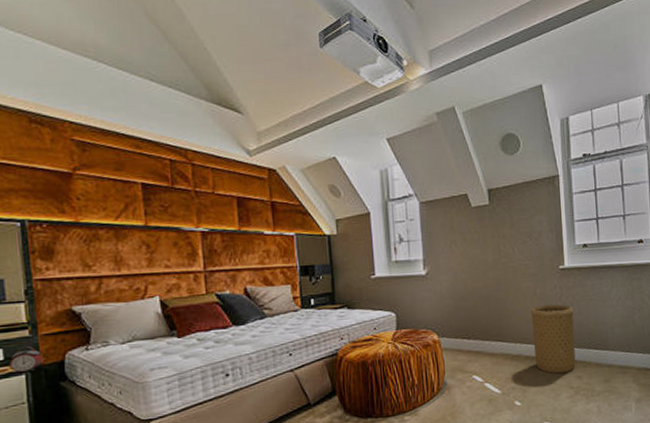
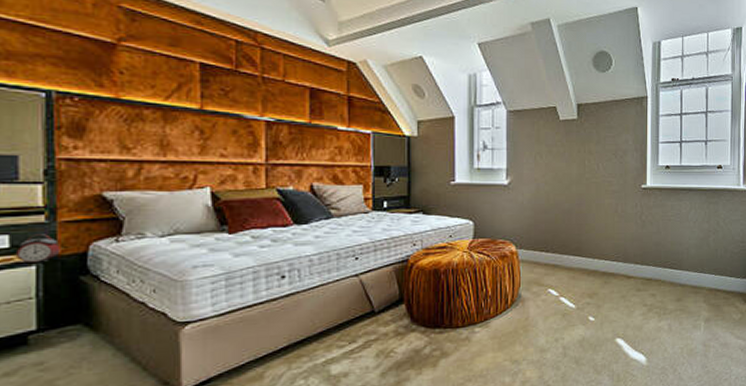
laundry basket: present [530,304,576,374] -> none [610,222,652,291]

